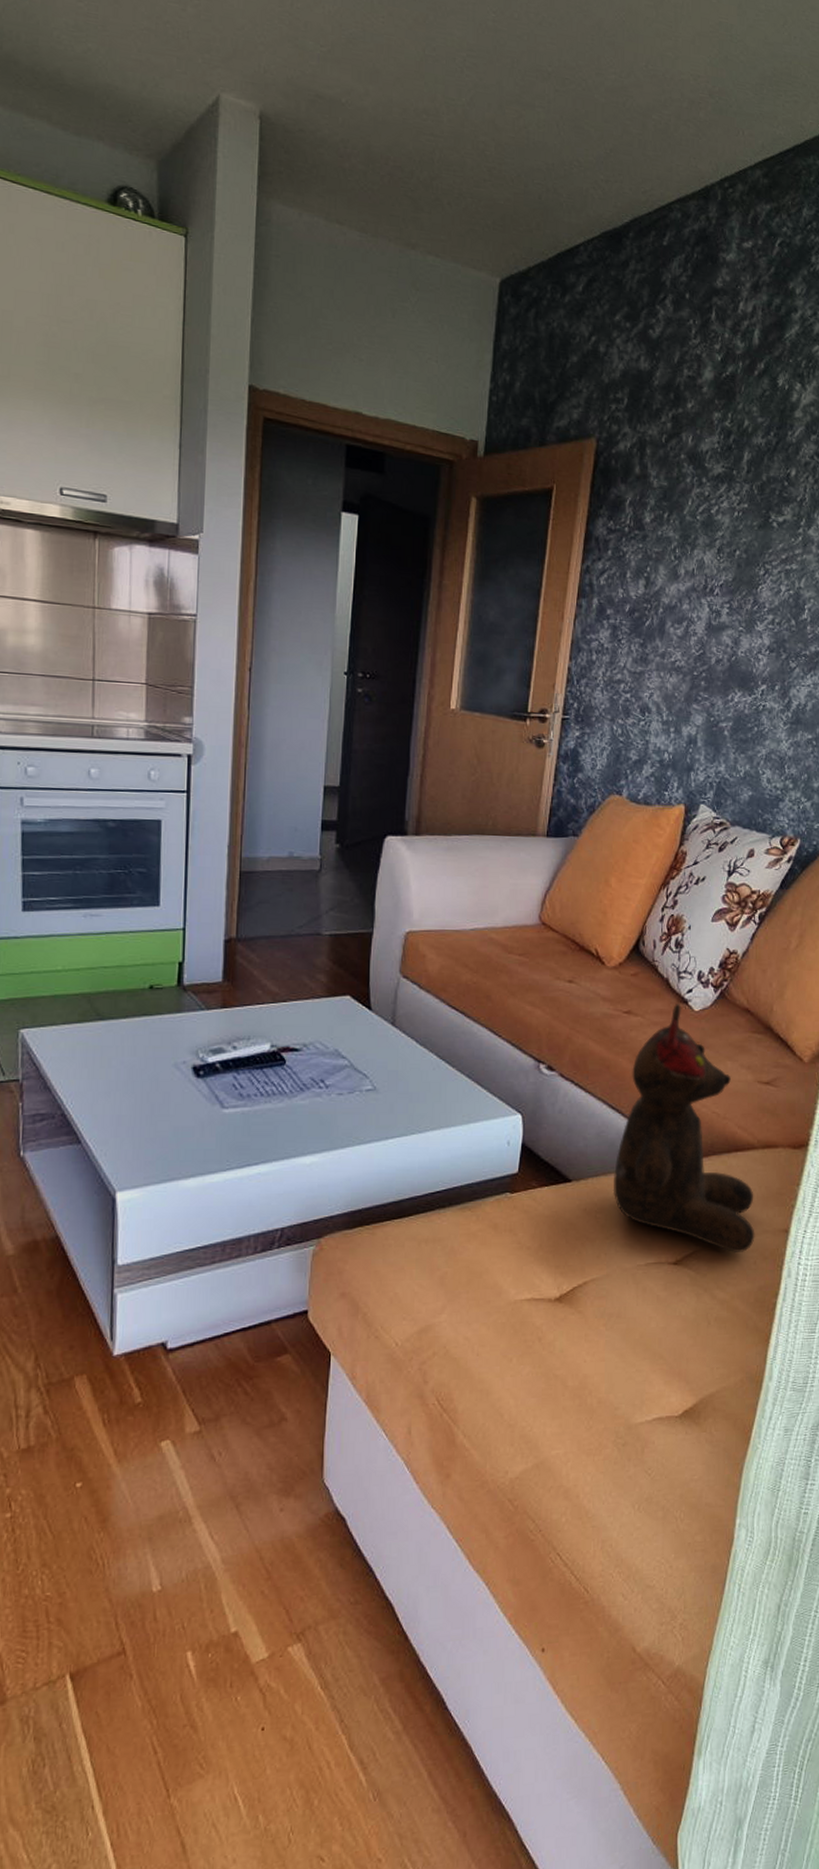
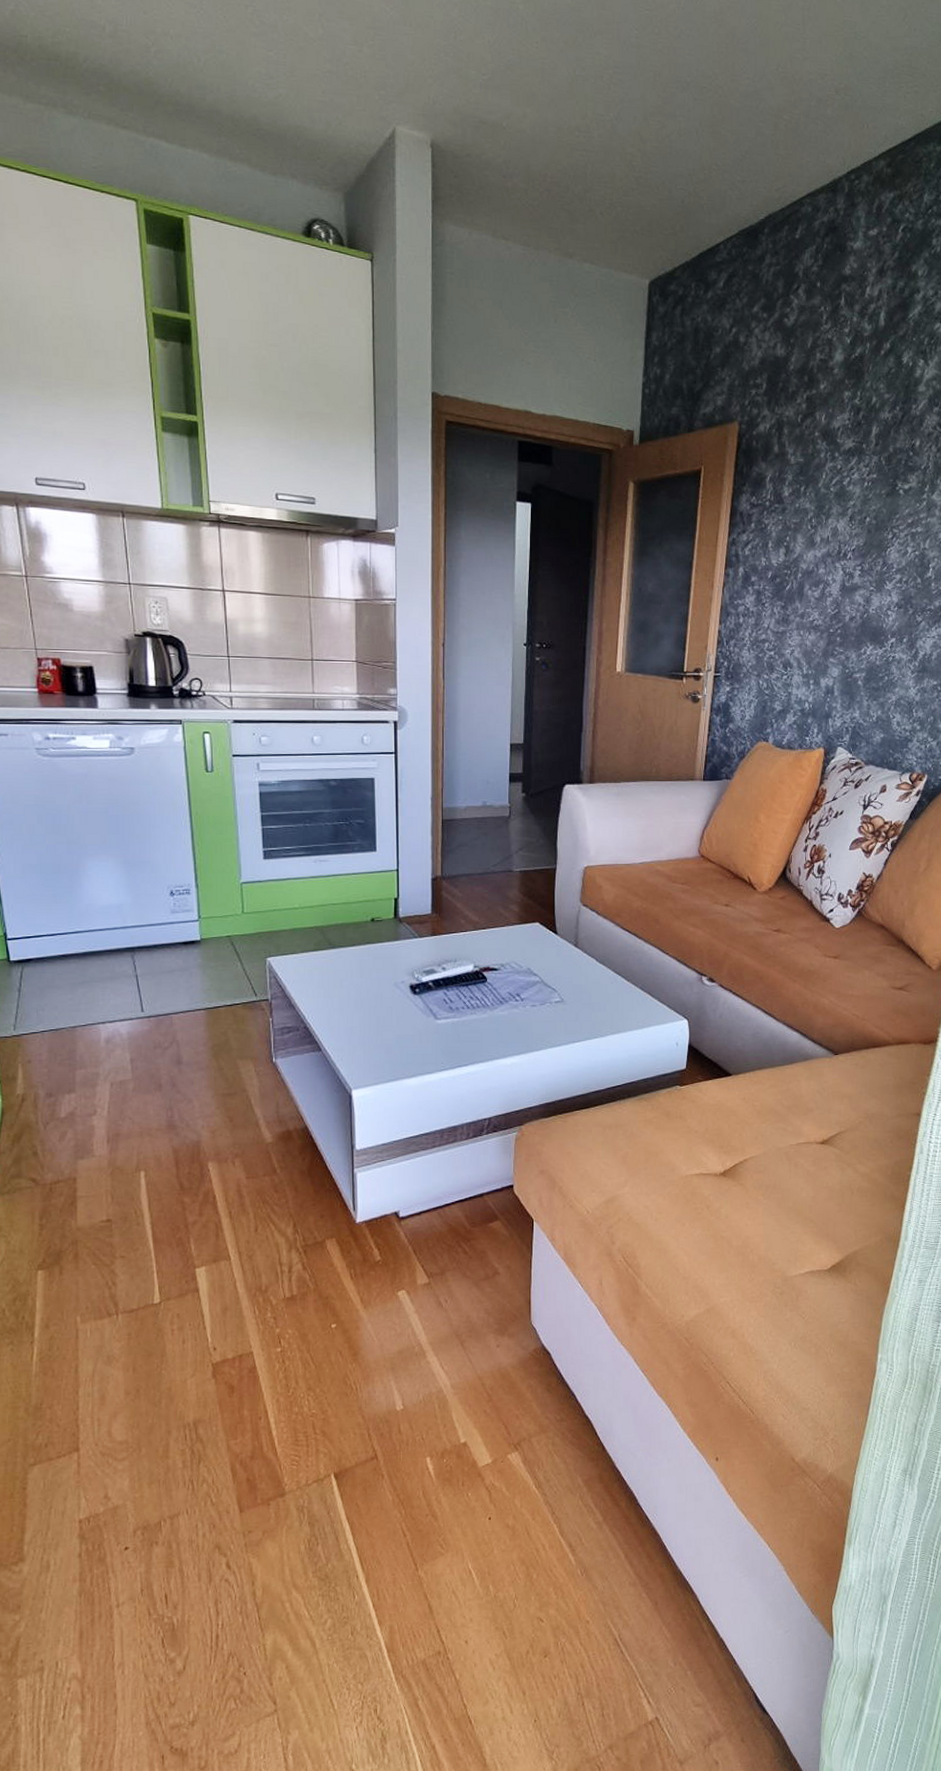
teddy bear: present [612,1004,755,1254] -> none [767,922,891,1134]

